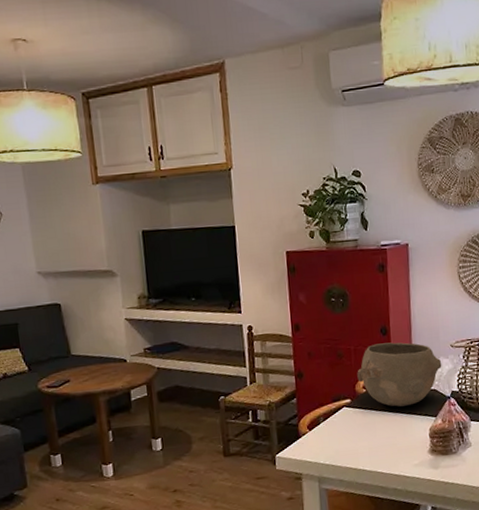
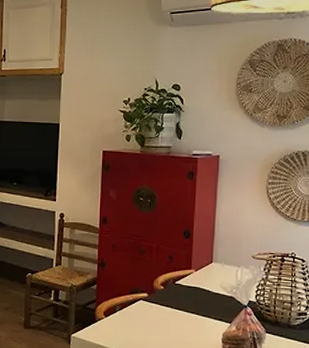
bowl: present [357,342,442,407] -> none [156,245,242,308]

